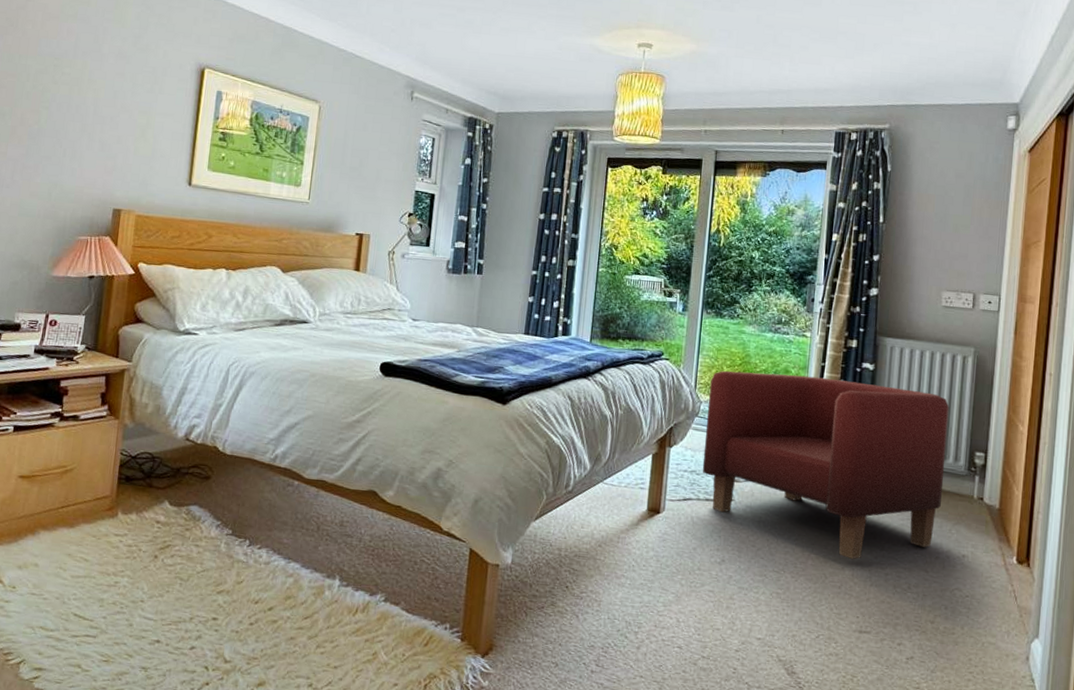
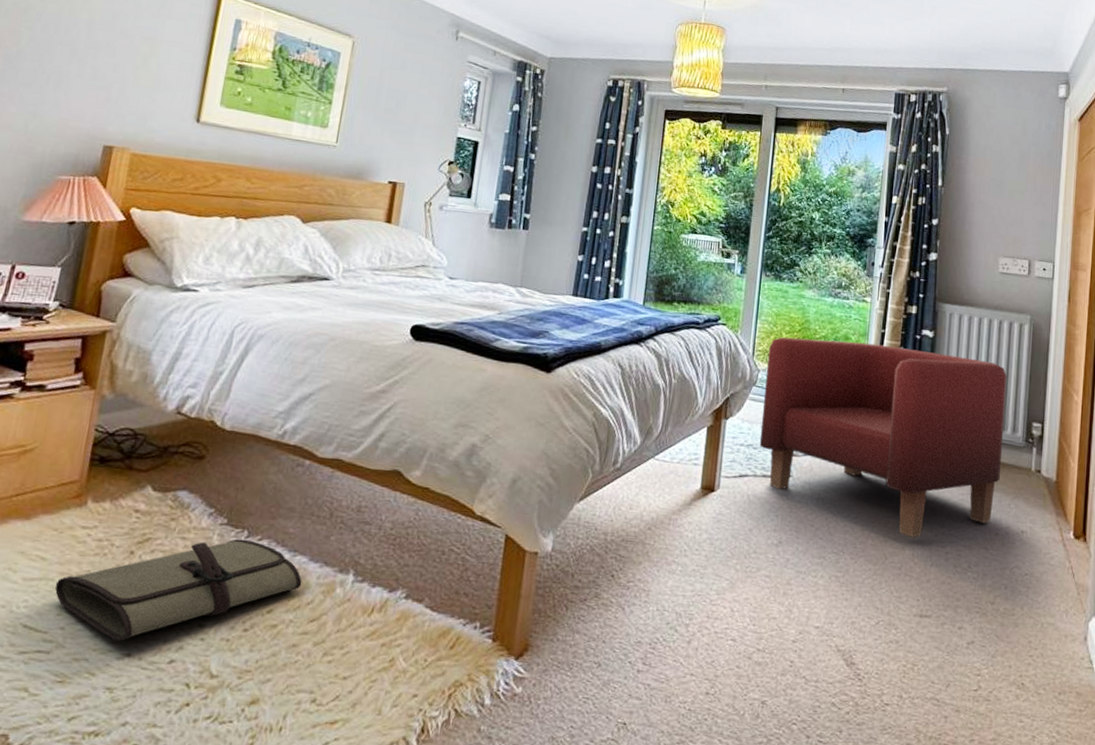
tool roll: none [96,547,296,630] -> present [55,539,302,641]

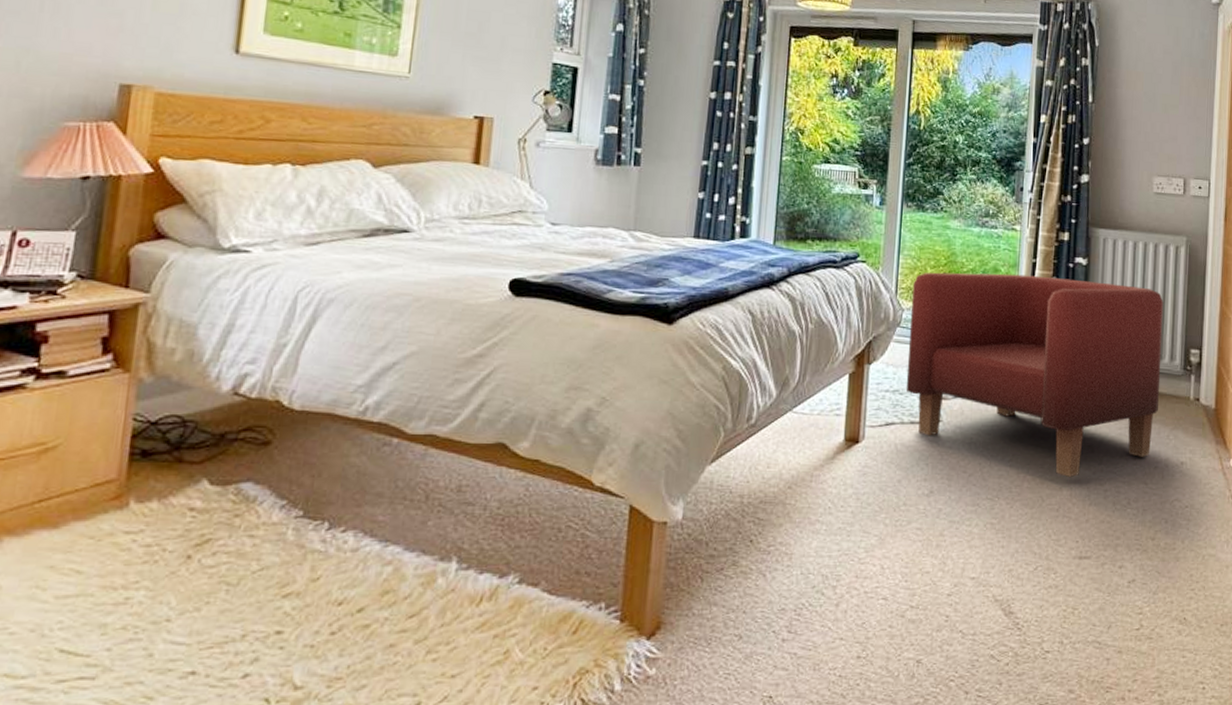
tool roll: present [55,539,302,641] -> none [96,532,397,658]

